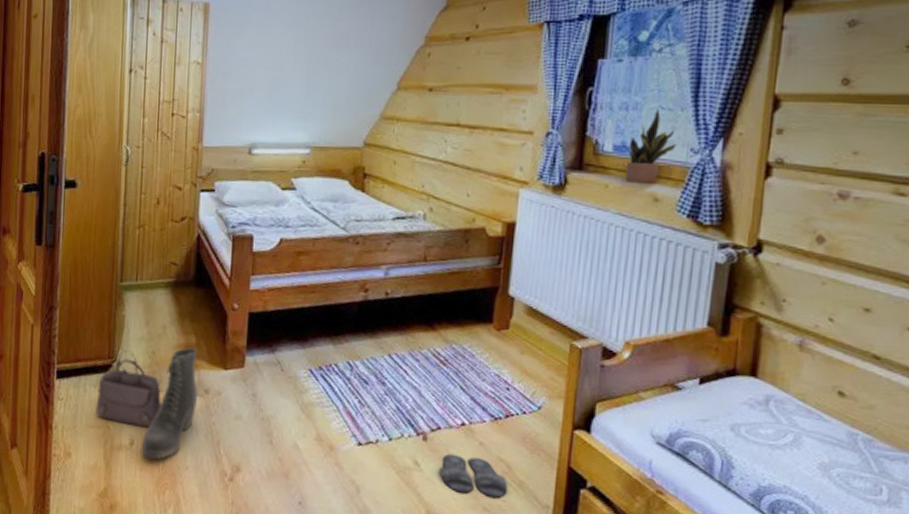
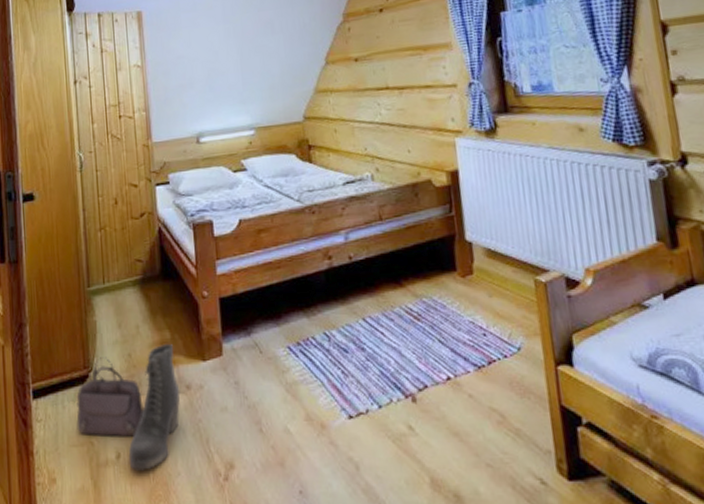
slippers: present [438,453,508,499] -> none [433,410,507,453]
potted plant: present [623,107,676,184] -> none [540,46,587,118]

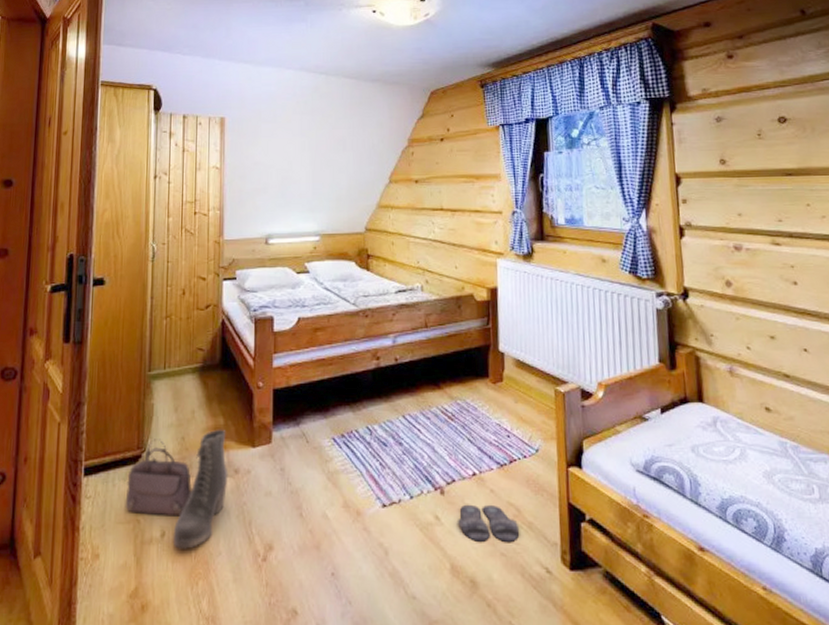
slippers: none [433,410,507,453] -> present [457,504,520,543]

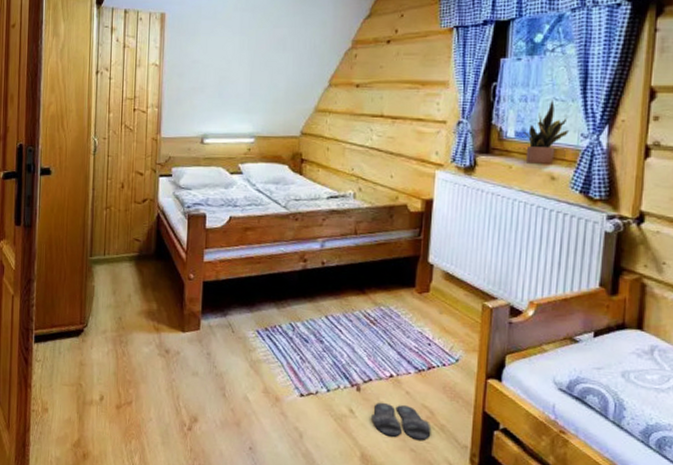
handbag: present [125,439,192,516] -> none [69,316,127,385]
boot: present [173,430,228,549] -> none [110,314,160,413]
potted plant: none [573,187,612,248] -> present [524,99,569,164]

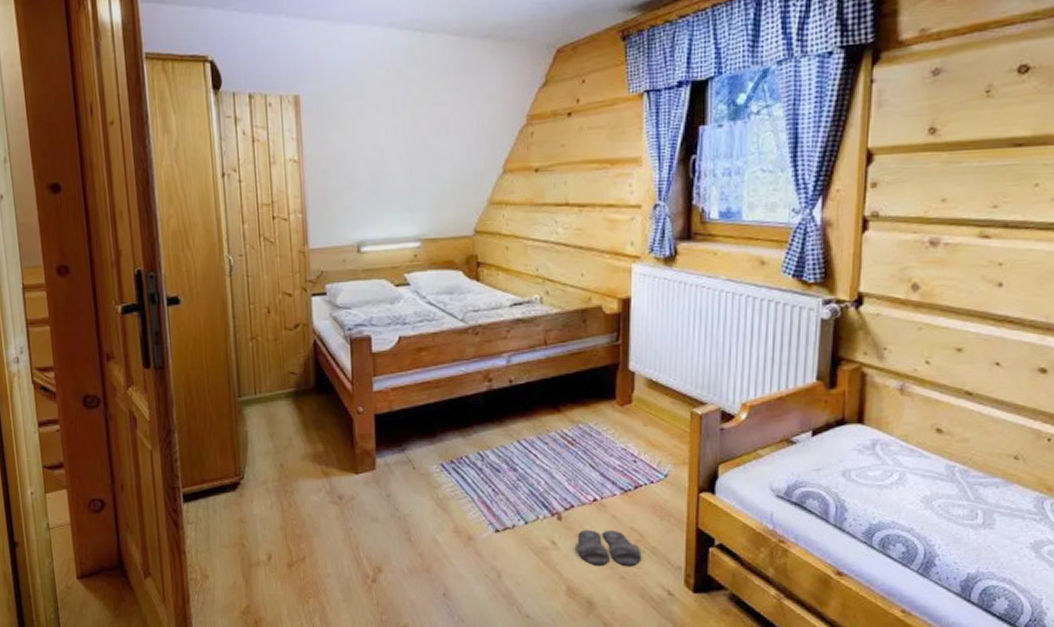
potted plant: present [524,99,569,164] -> none [729,170,778,248]

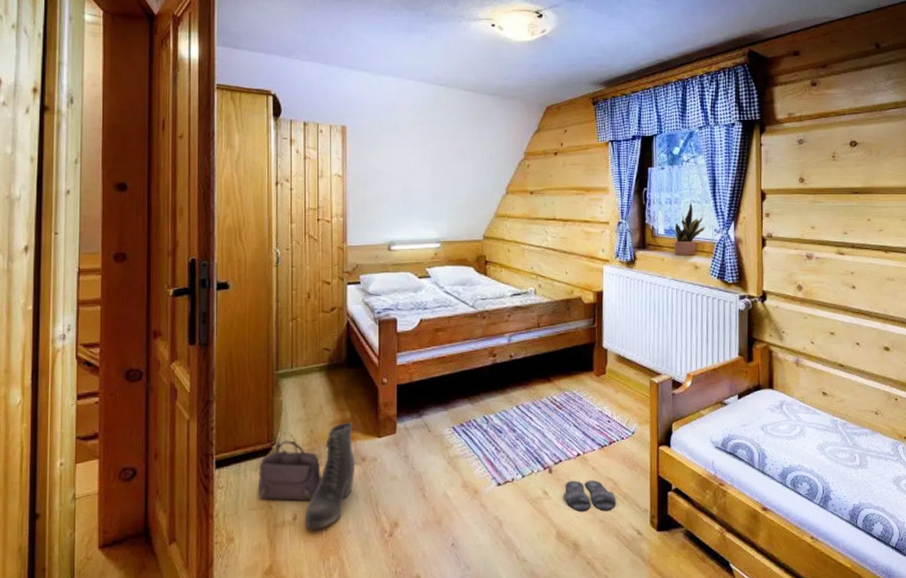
handbag: none [227,466,295,541] -> present [257,432,321,501]
boot: none [279,457,332,571] -> present [304,423,356,530]
potted plant: none [729,170,778,248] -> present [671,201,705,256]

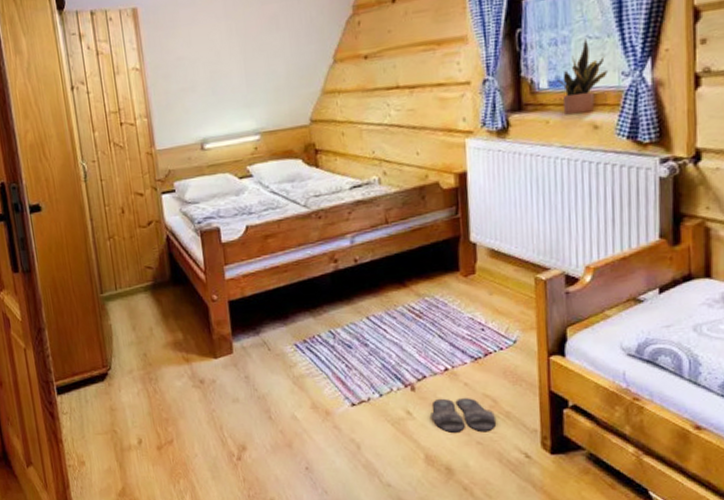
handbag: present [257,432,321,501] -> none [97,357,161,426]
boot: present [304,423,356,530] -> none [149,344,195,453]

